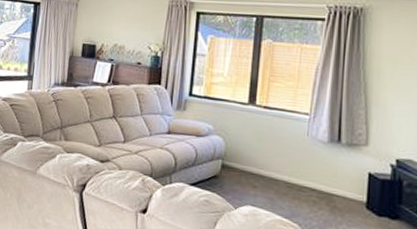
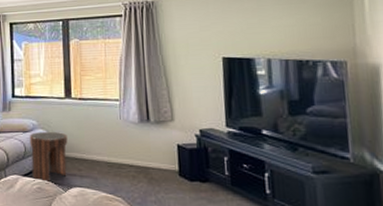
side table: none [200,138,246,198] -> present [29,131,68,184]

